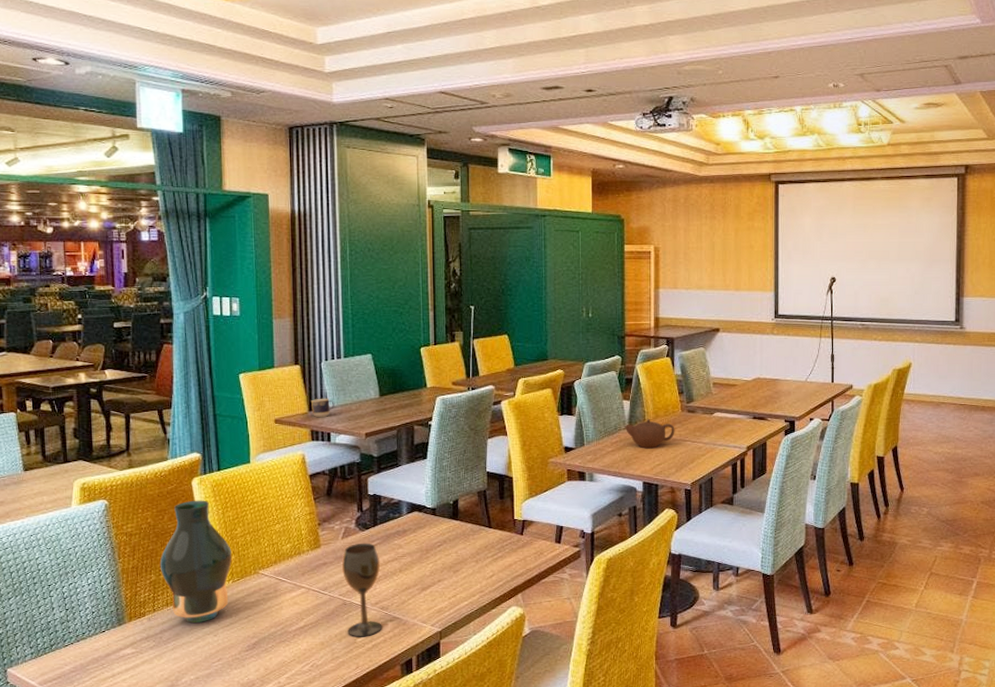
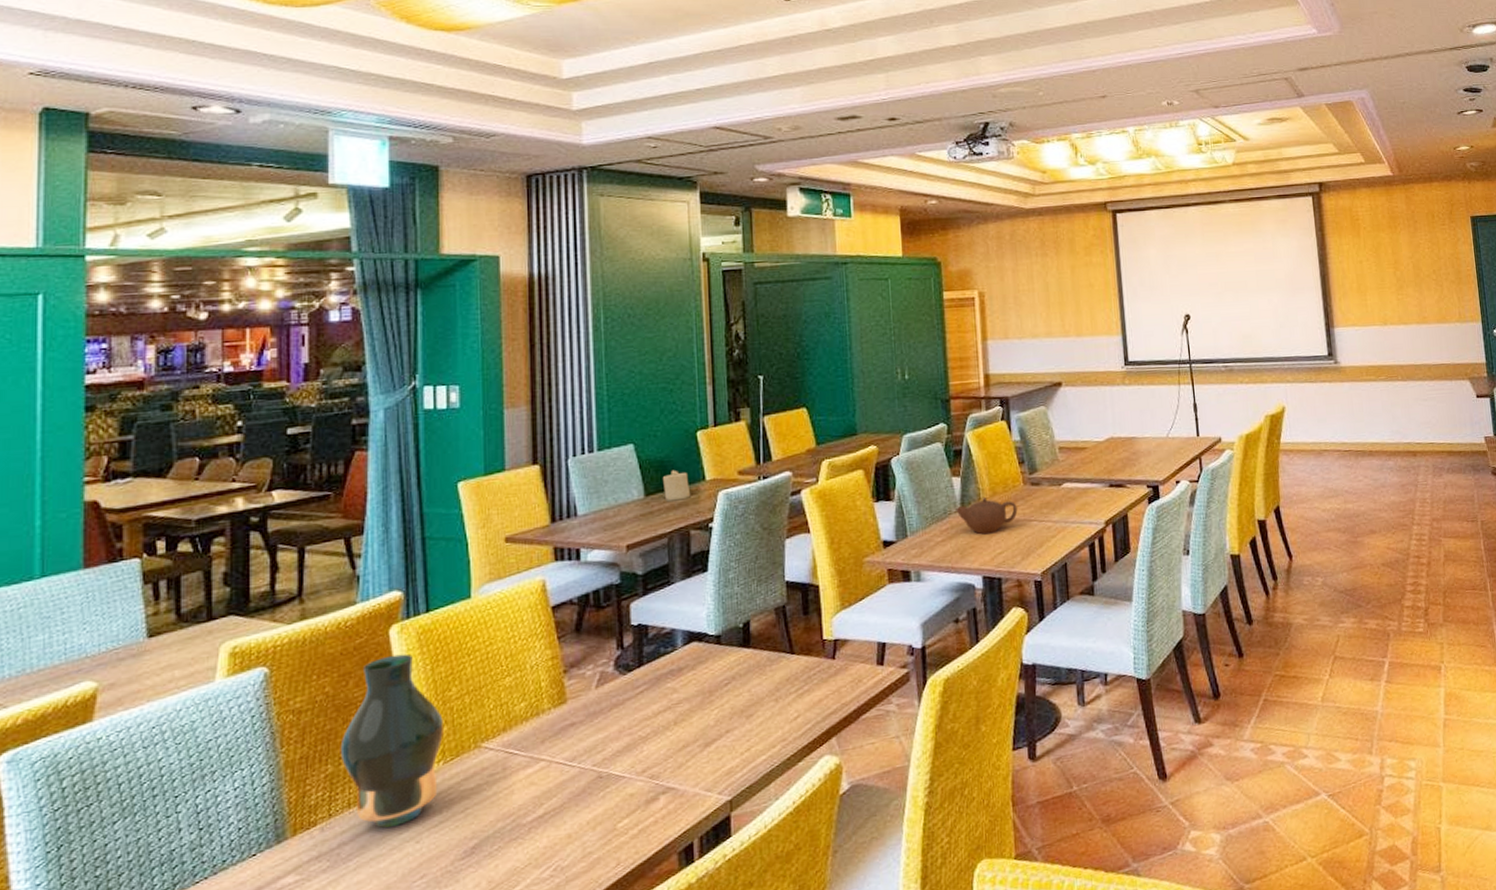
cup: present [310,398,334,418] -> none [553,504,585,531]
wine glass: present [342,542,382,637] -> none [596,690,652,822]
candle: none [393,377,415,403] -> present [662,470,691,503]

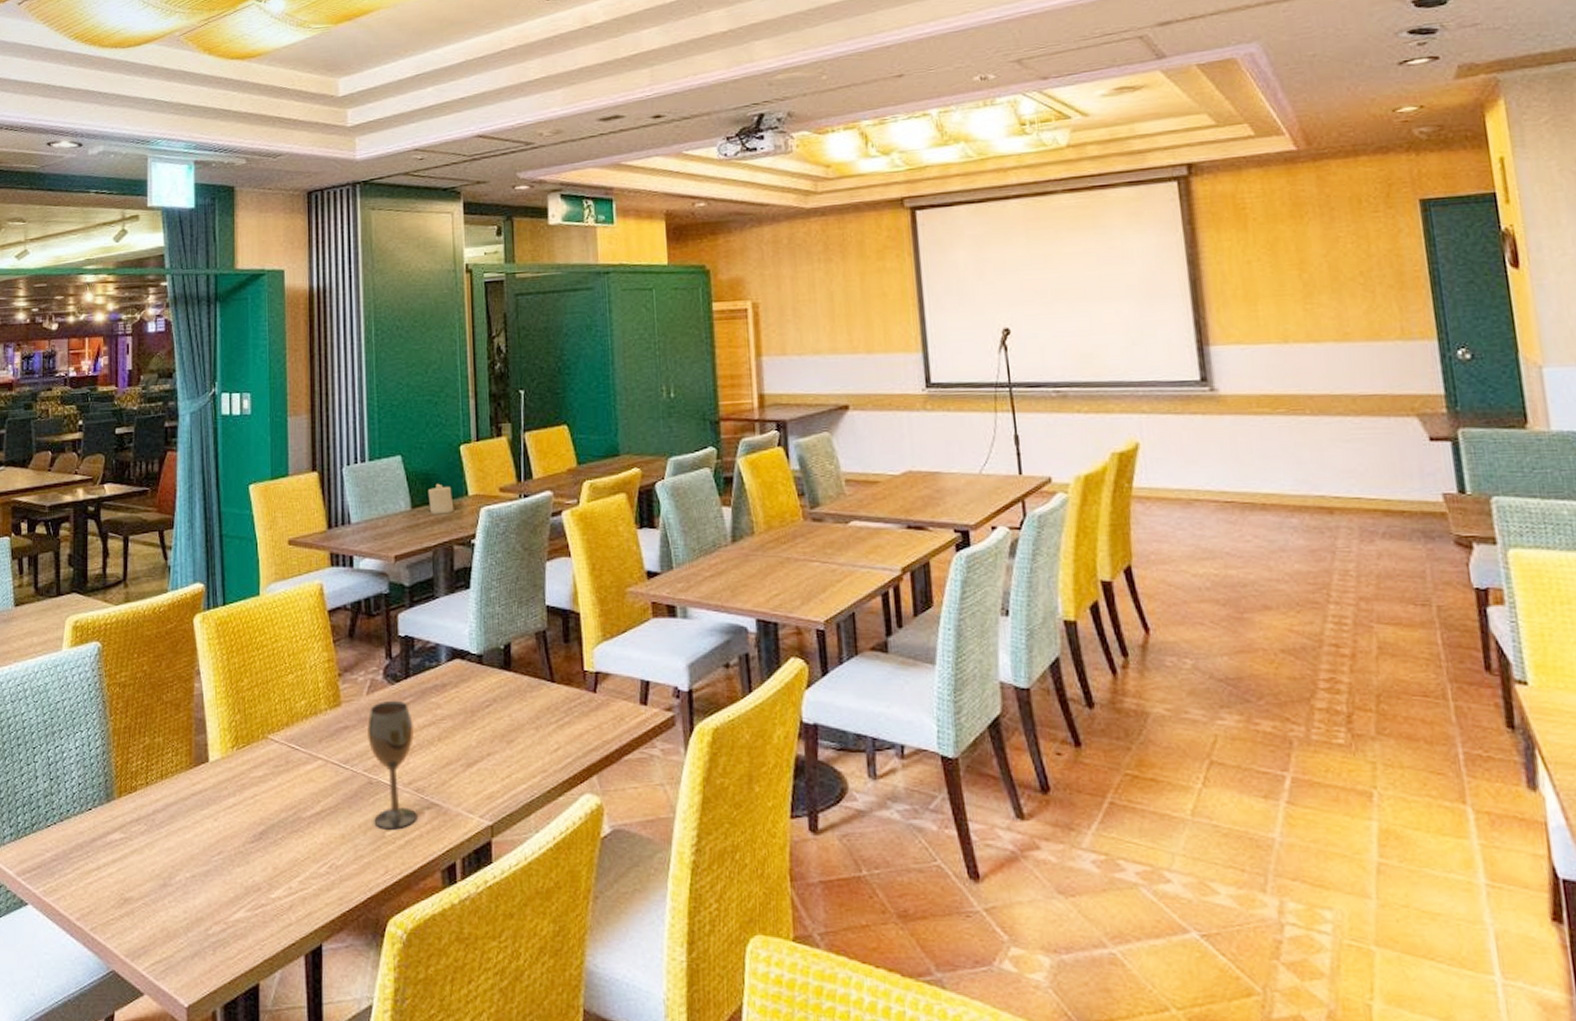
vase: present [340,654,445,828] -> none [155,642,238,802]
wine glass: none [596,690,652,822] -> present [367,700,417,830]
teapot: present [956,496,1018,535] -> none [726,530,797,573]

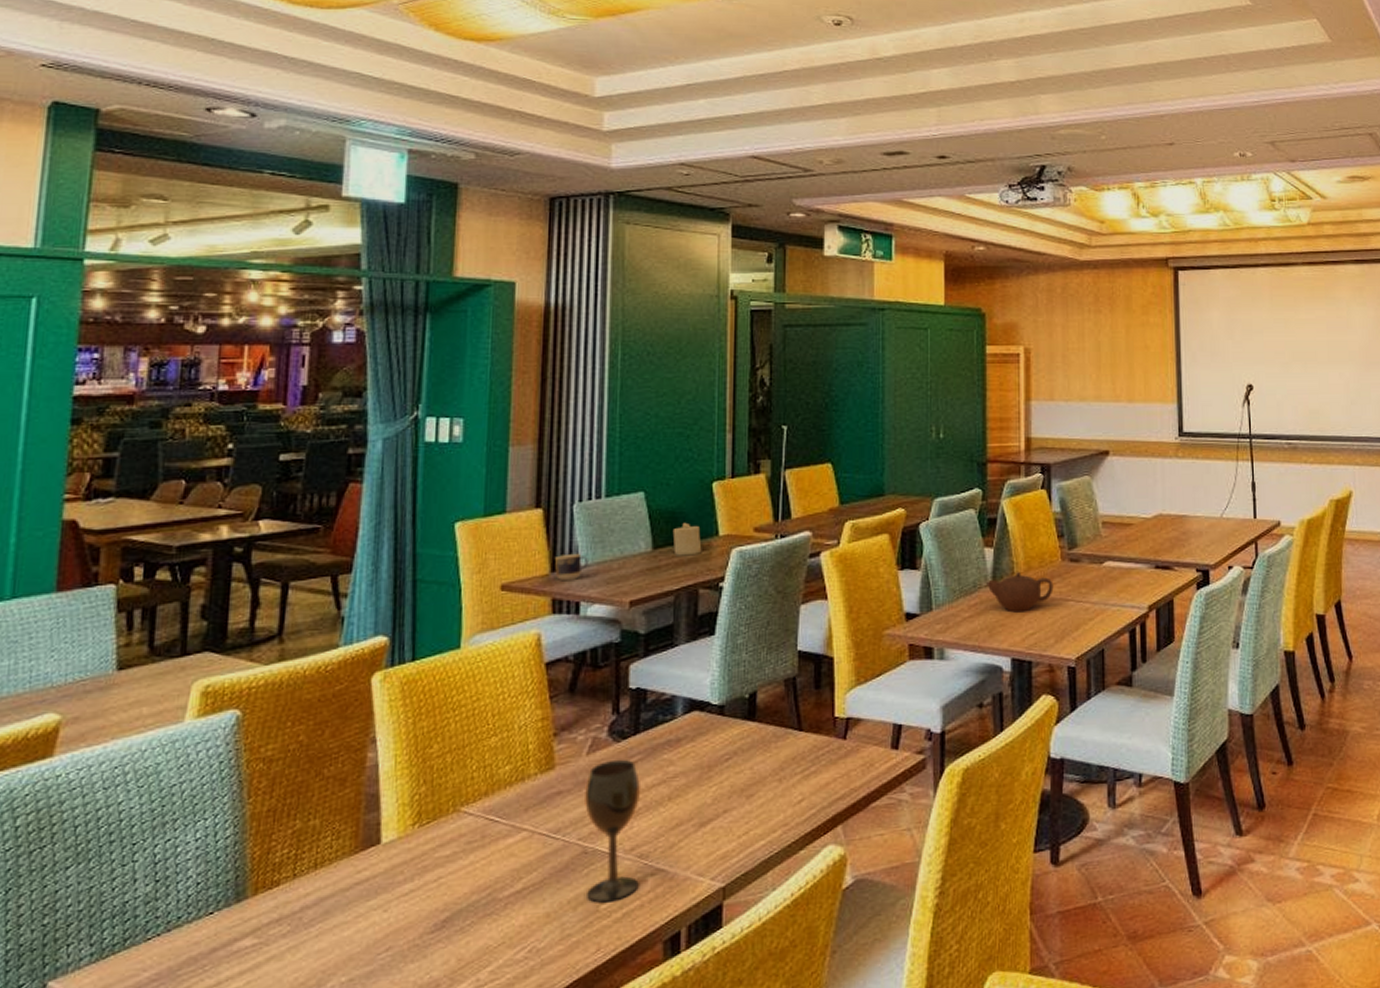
cup: none [329,512,358,538] -> present [554,553,588,582]
teapot: none [726,530,797,573] -> present [986,571,1054,613]

